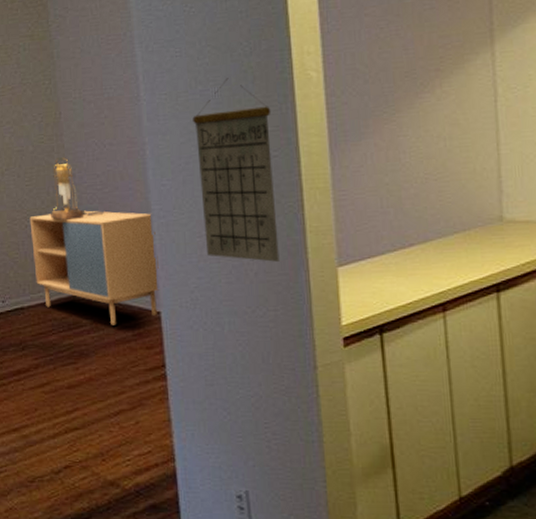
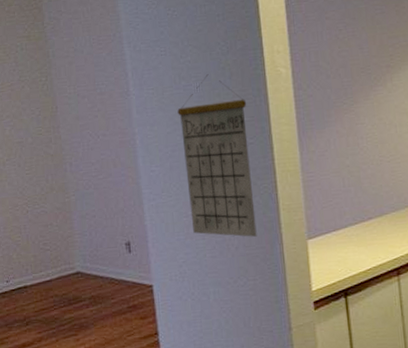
storage cabinet: present [29,210,160,326] -> none [30,195,152,299]
table lamp: present [51,157,104,220] -> none [50,147,99,205]

